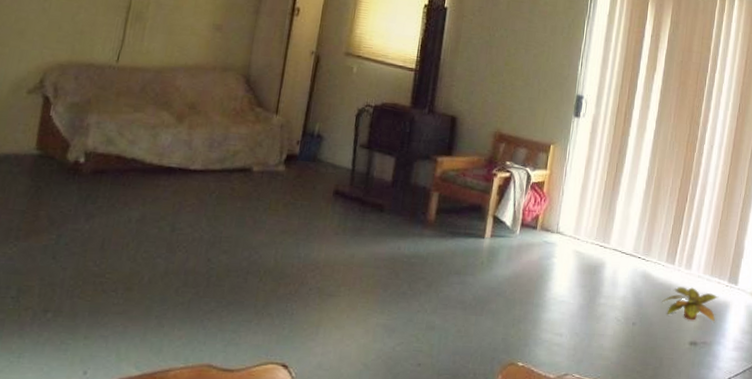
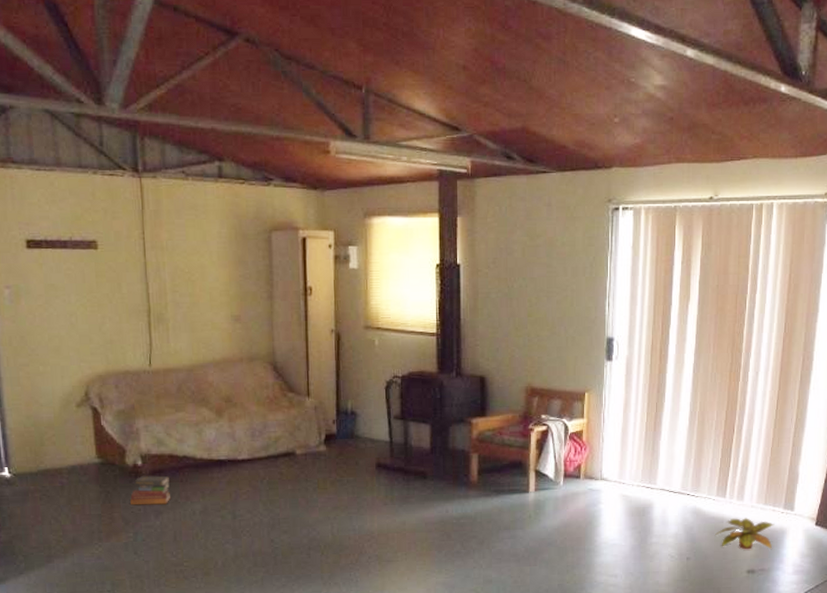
books: none [61,174,111,208] -> present [130,476,170,506]

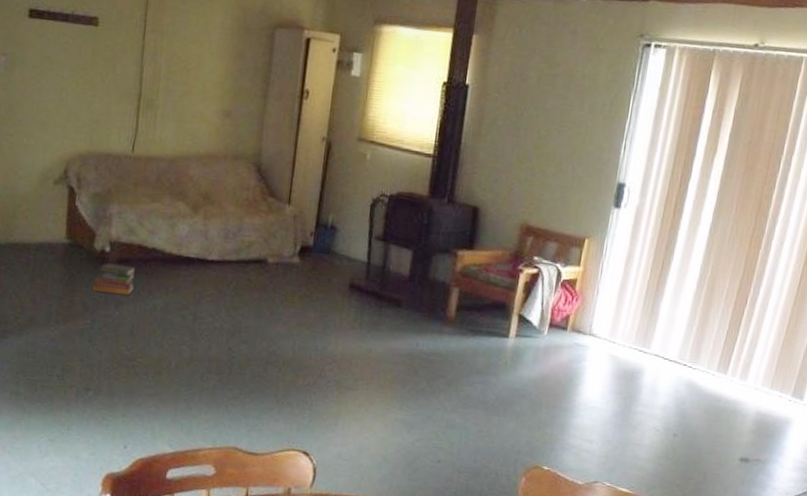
plant: present [715,518,775,550] -> none [709,398,779,440]

